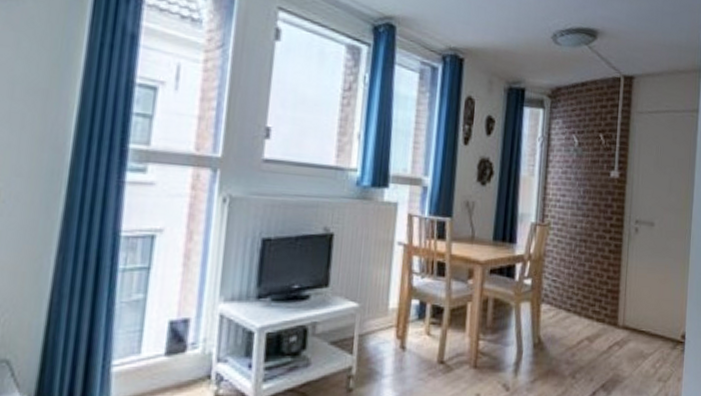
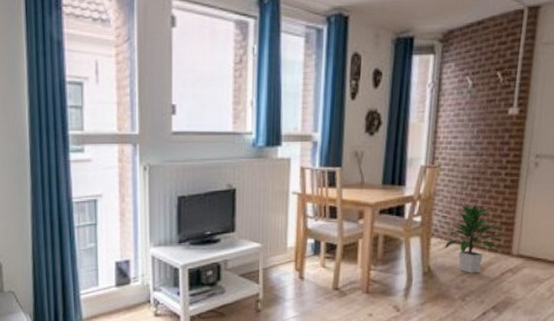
indoor plant: none [555,267,613,346] -> present [445,203,507,273]

